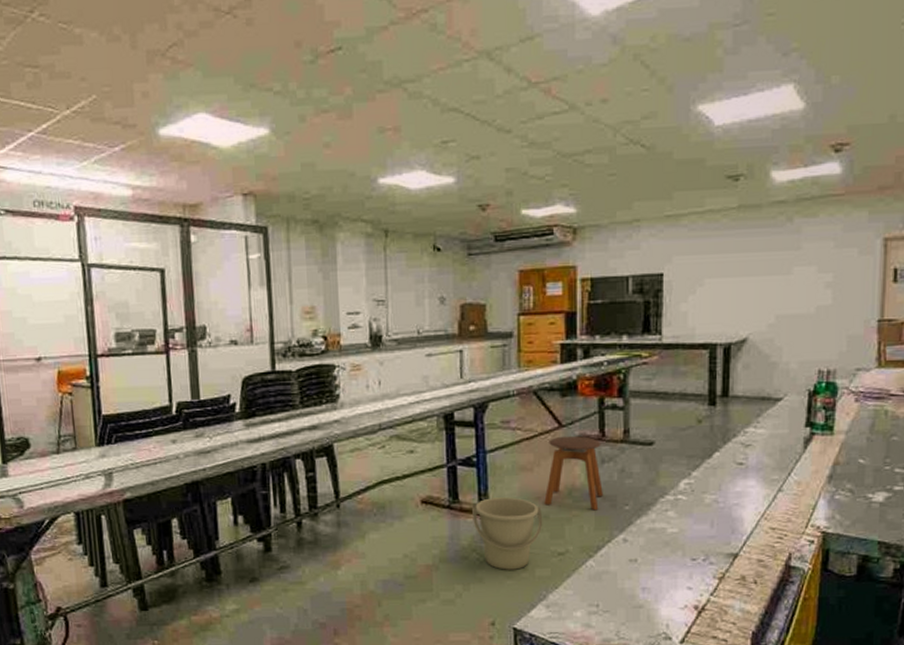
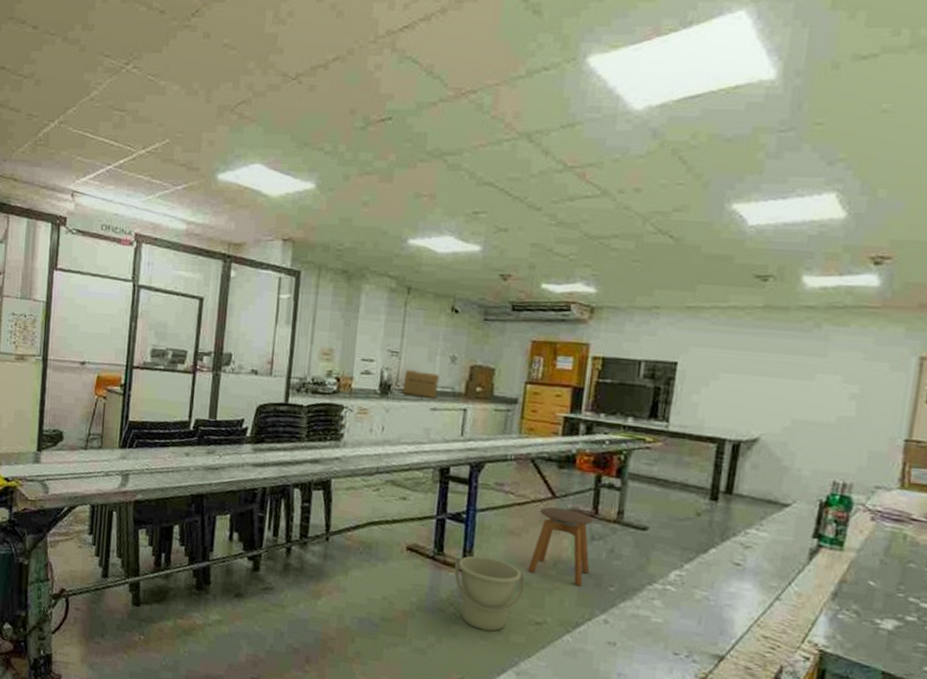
box: none [394,317,431,345] -> present [402,370,440,399]

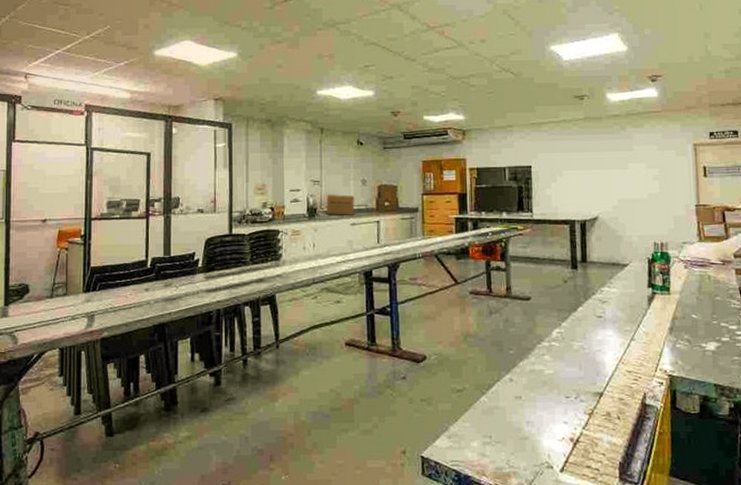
bucket: present [454,555,525,632] -> none [387,341,444,404]
stool: present [528,507,593,587] -> none [445,291,492,354]

